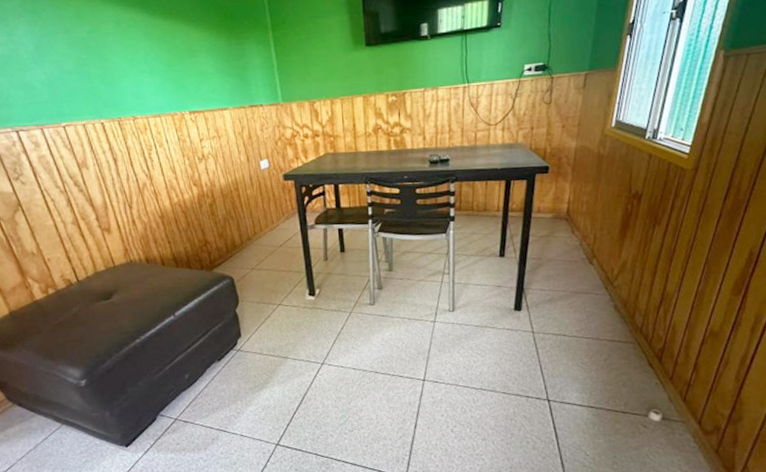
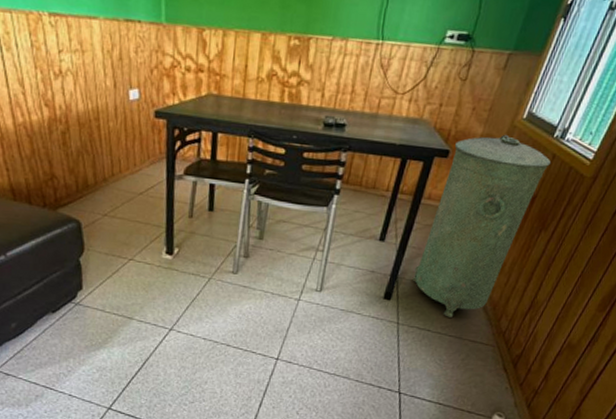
trash can: none [538,143,648,320] -> present [412,134,551,318]

